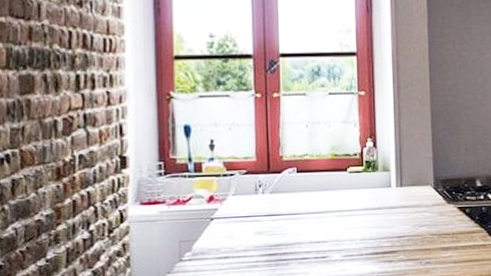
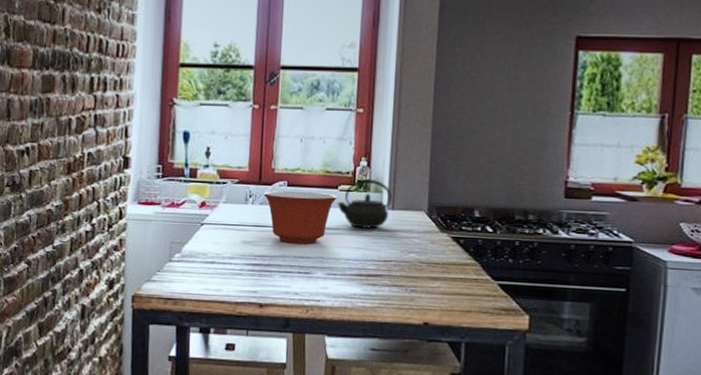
mixing bowl: none [274,176,347,229] -> present [264,190,337,244]
kettle: none [347,159,400,208] -> present [337,179,393,229]

